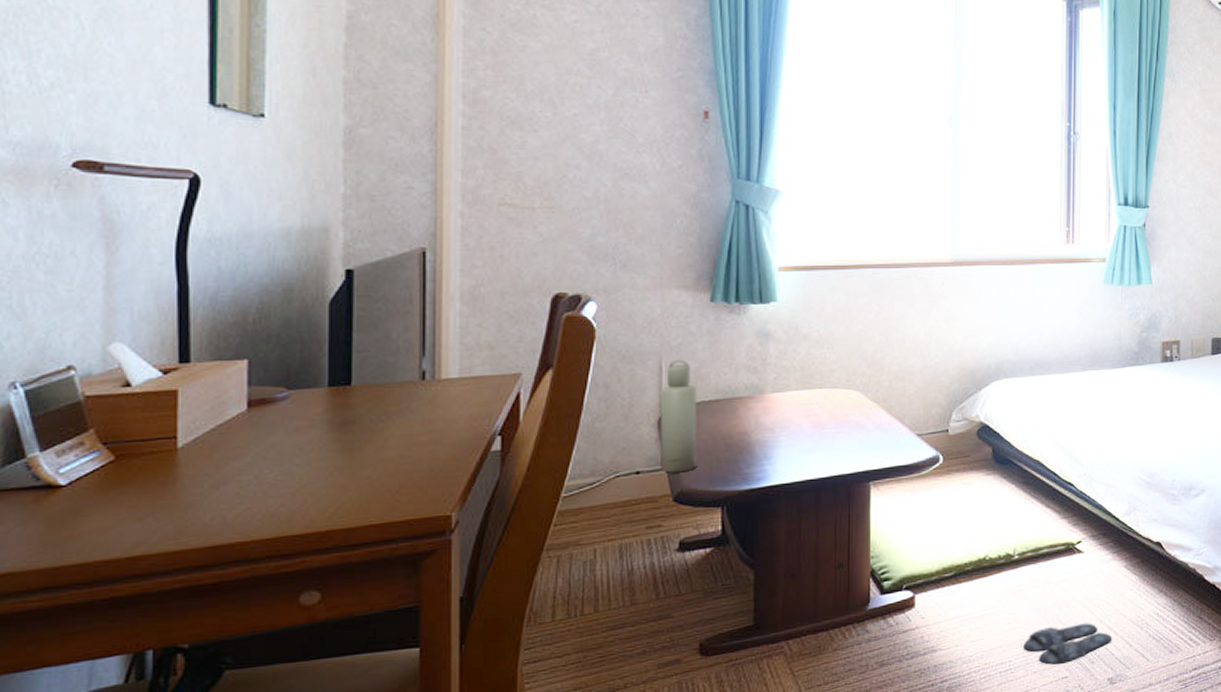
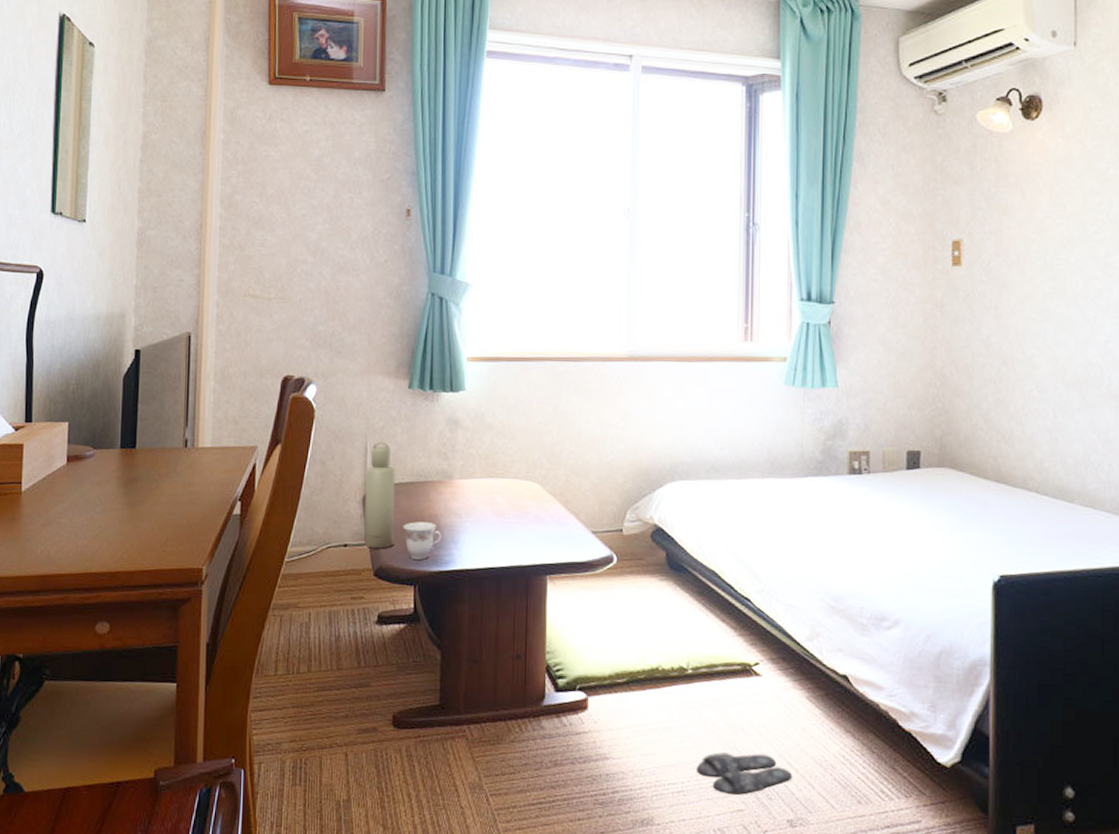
teacup: none [707,440,753,480] -> present [403,521,442,560]

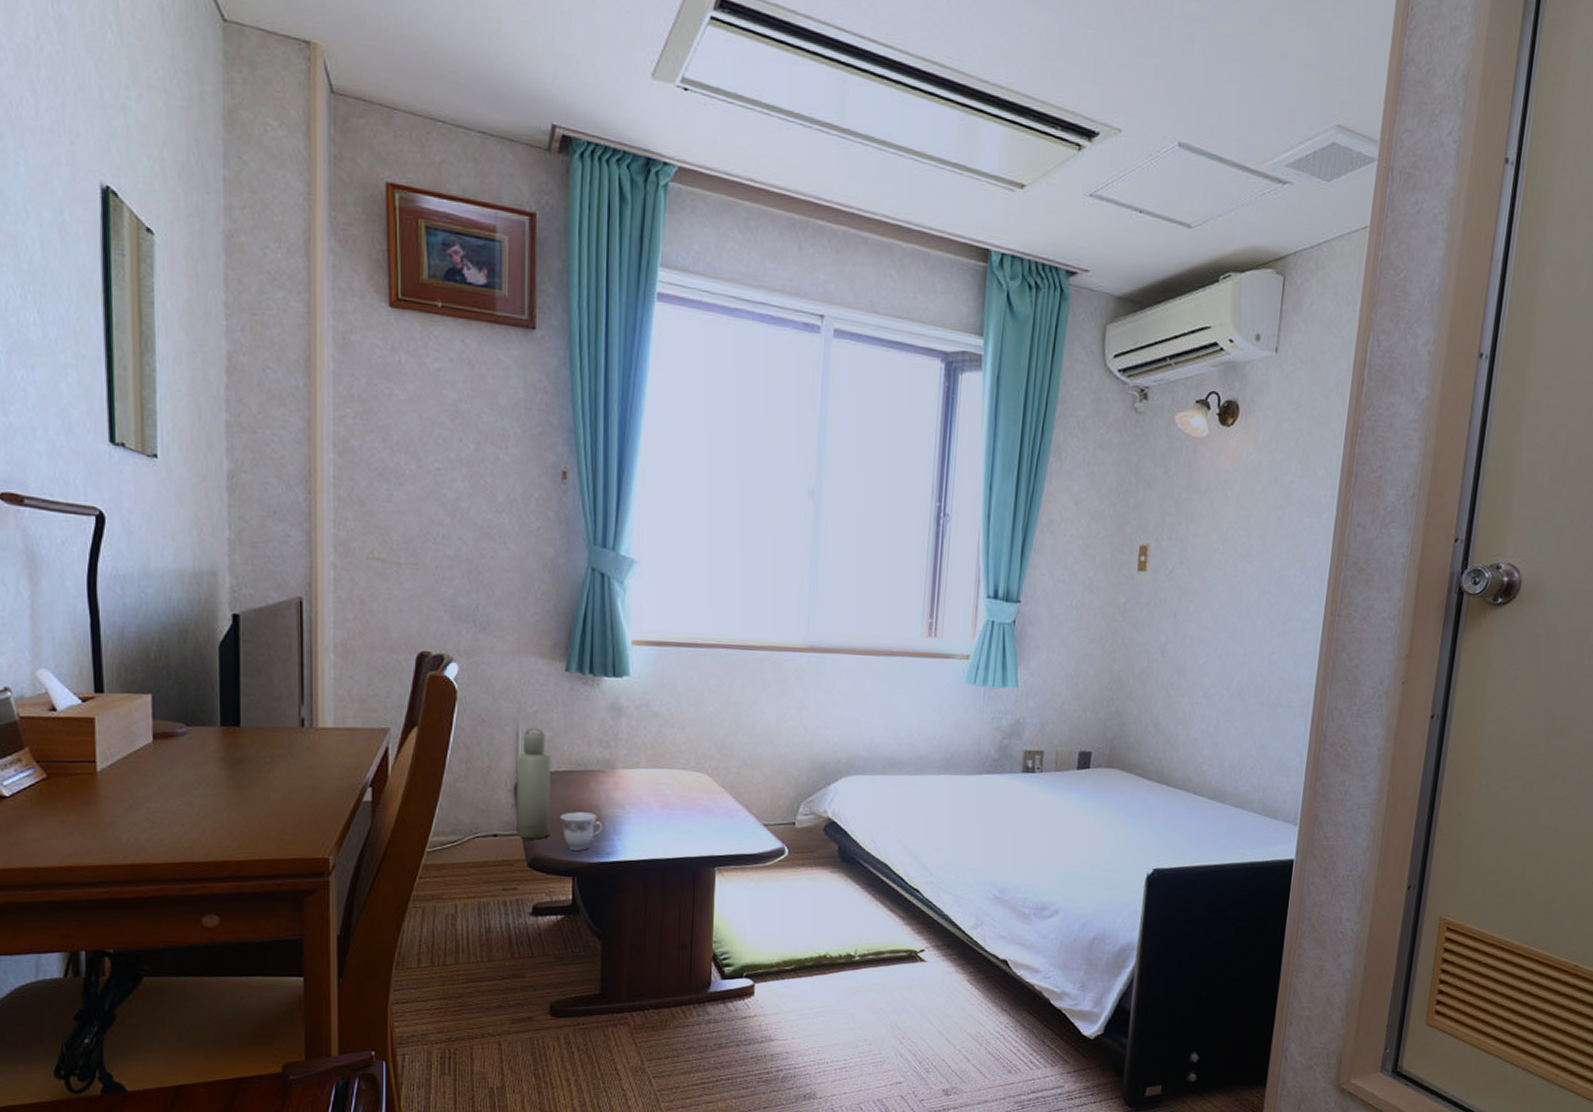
slippers: present [695,752,792,795] -> none [858,1032,949,1069]

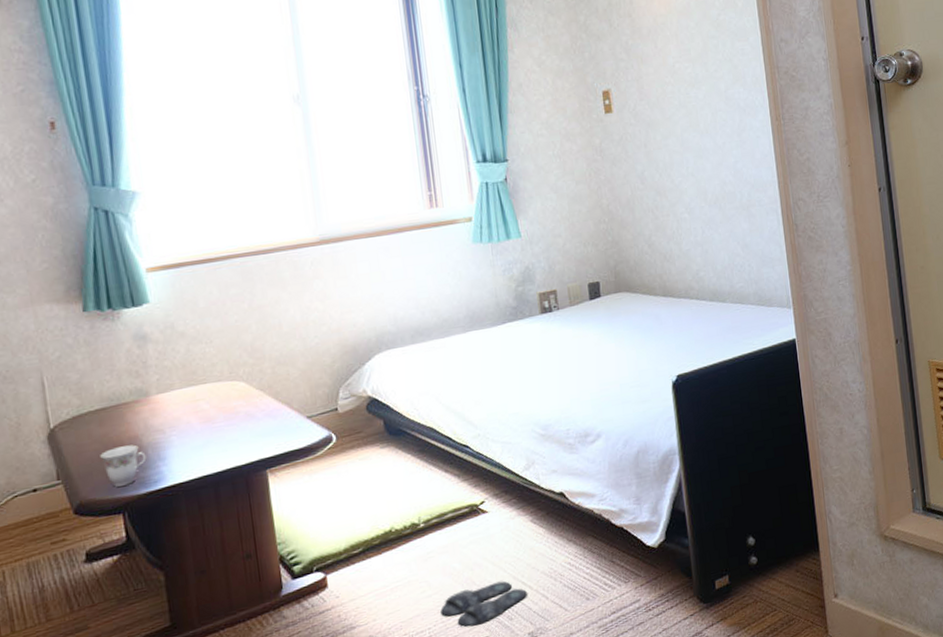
bottle: present [516,727,551,840] -> none [46,372,92,487]
slippers: none [858,1032,949,1069] -> present [439,580,527,627]

